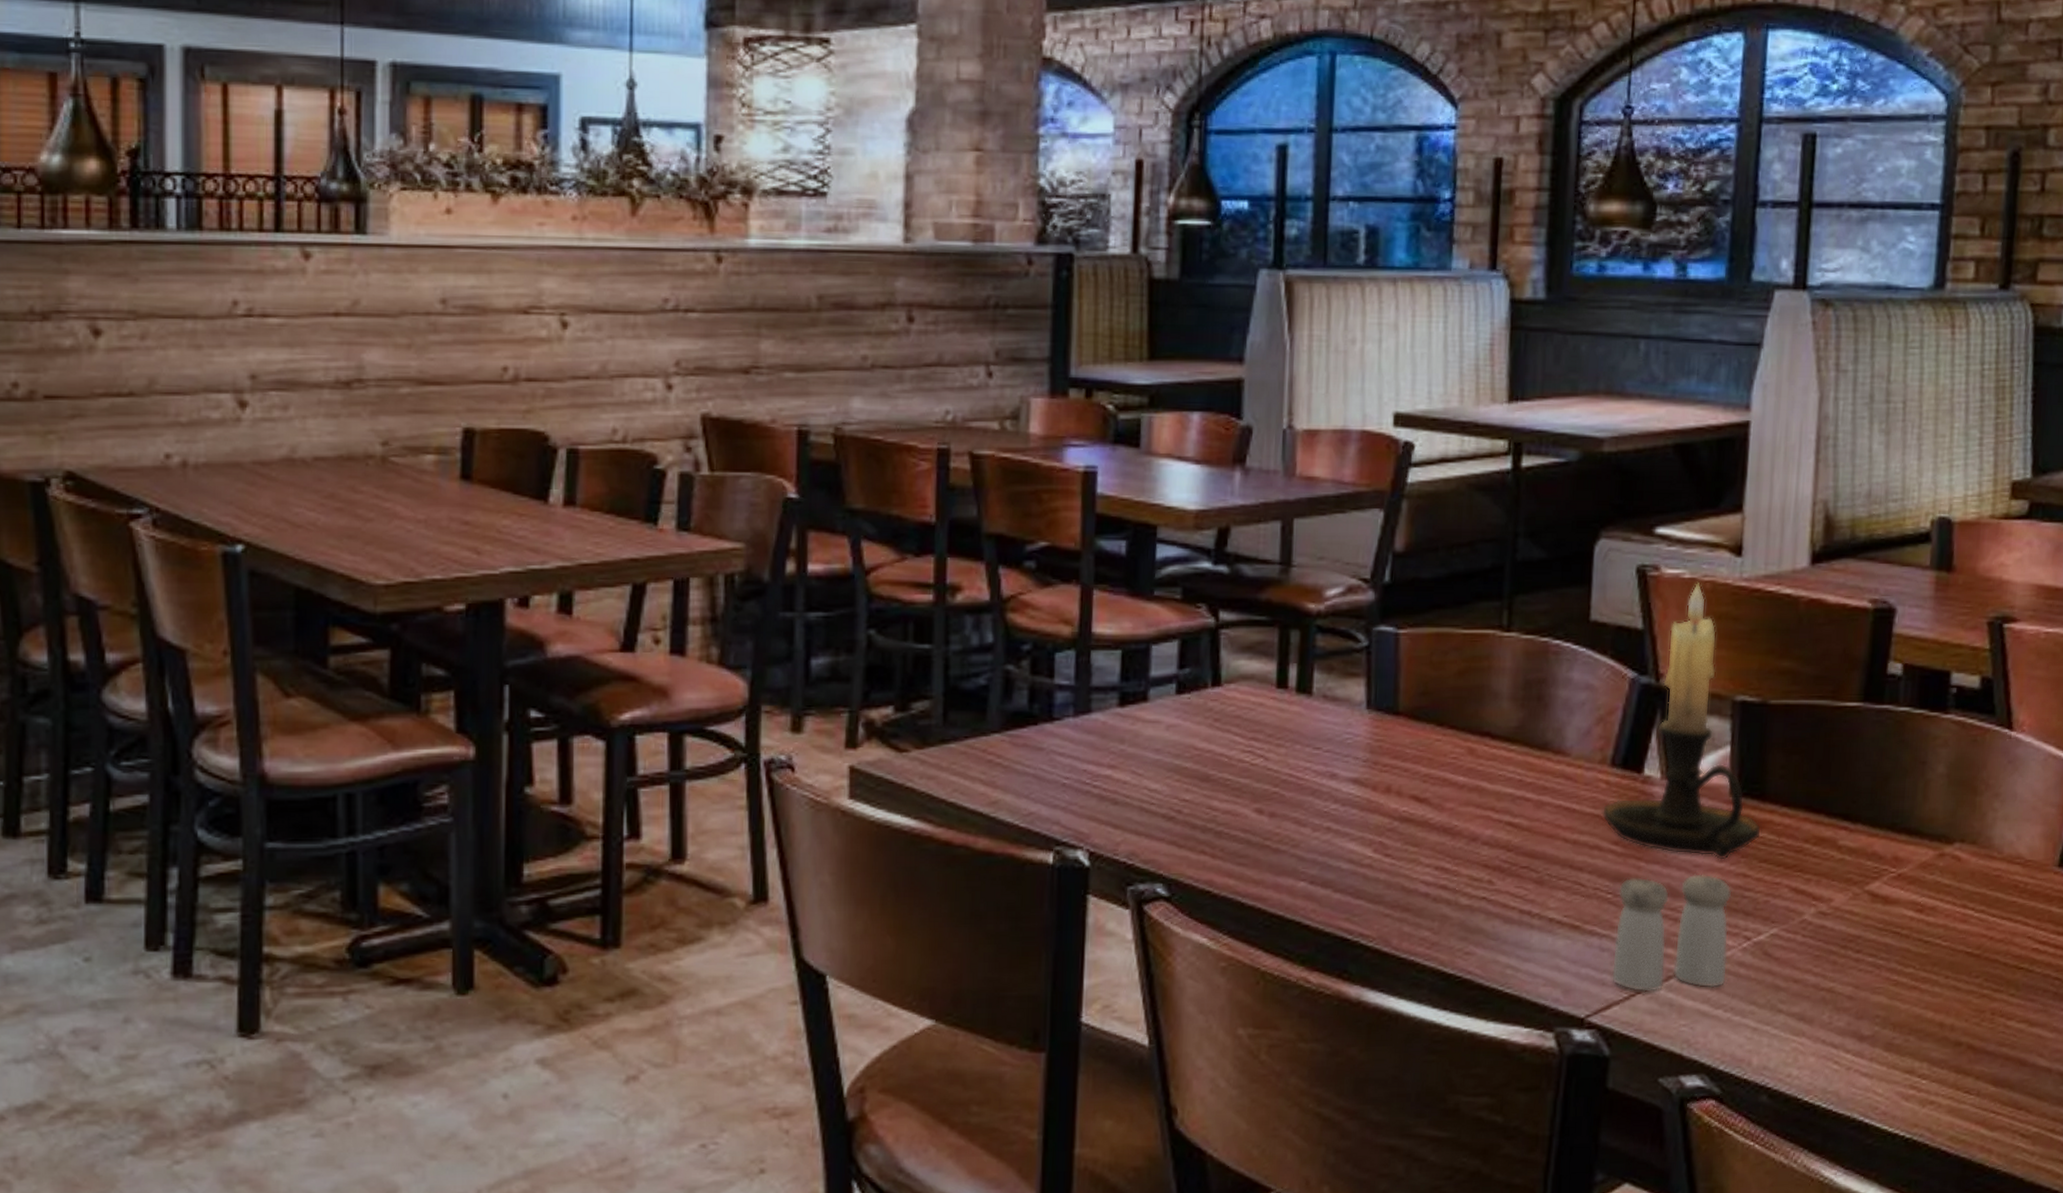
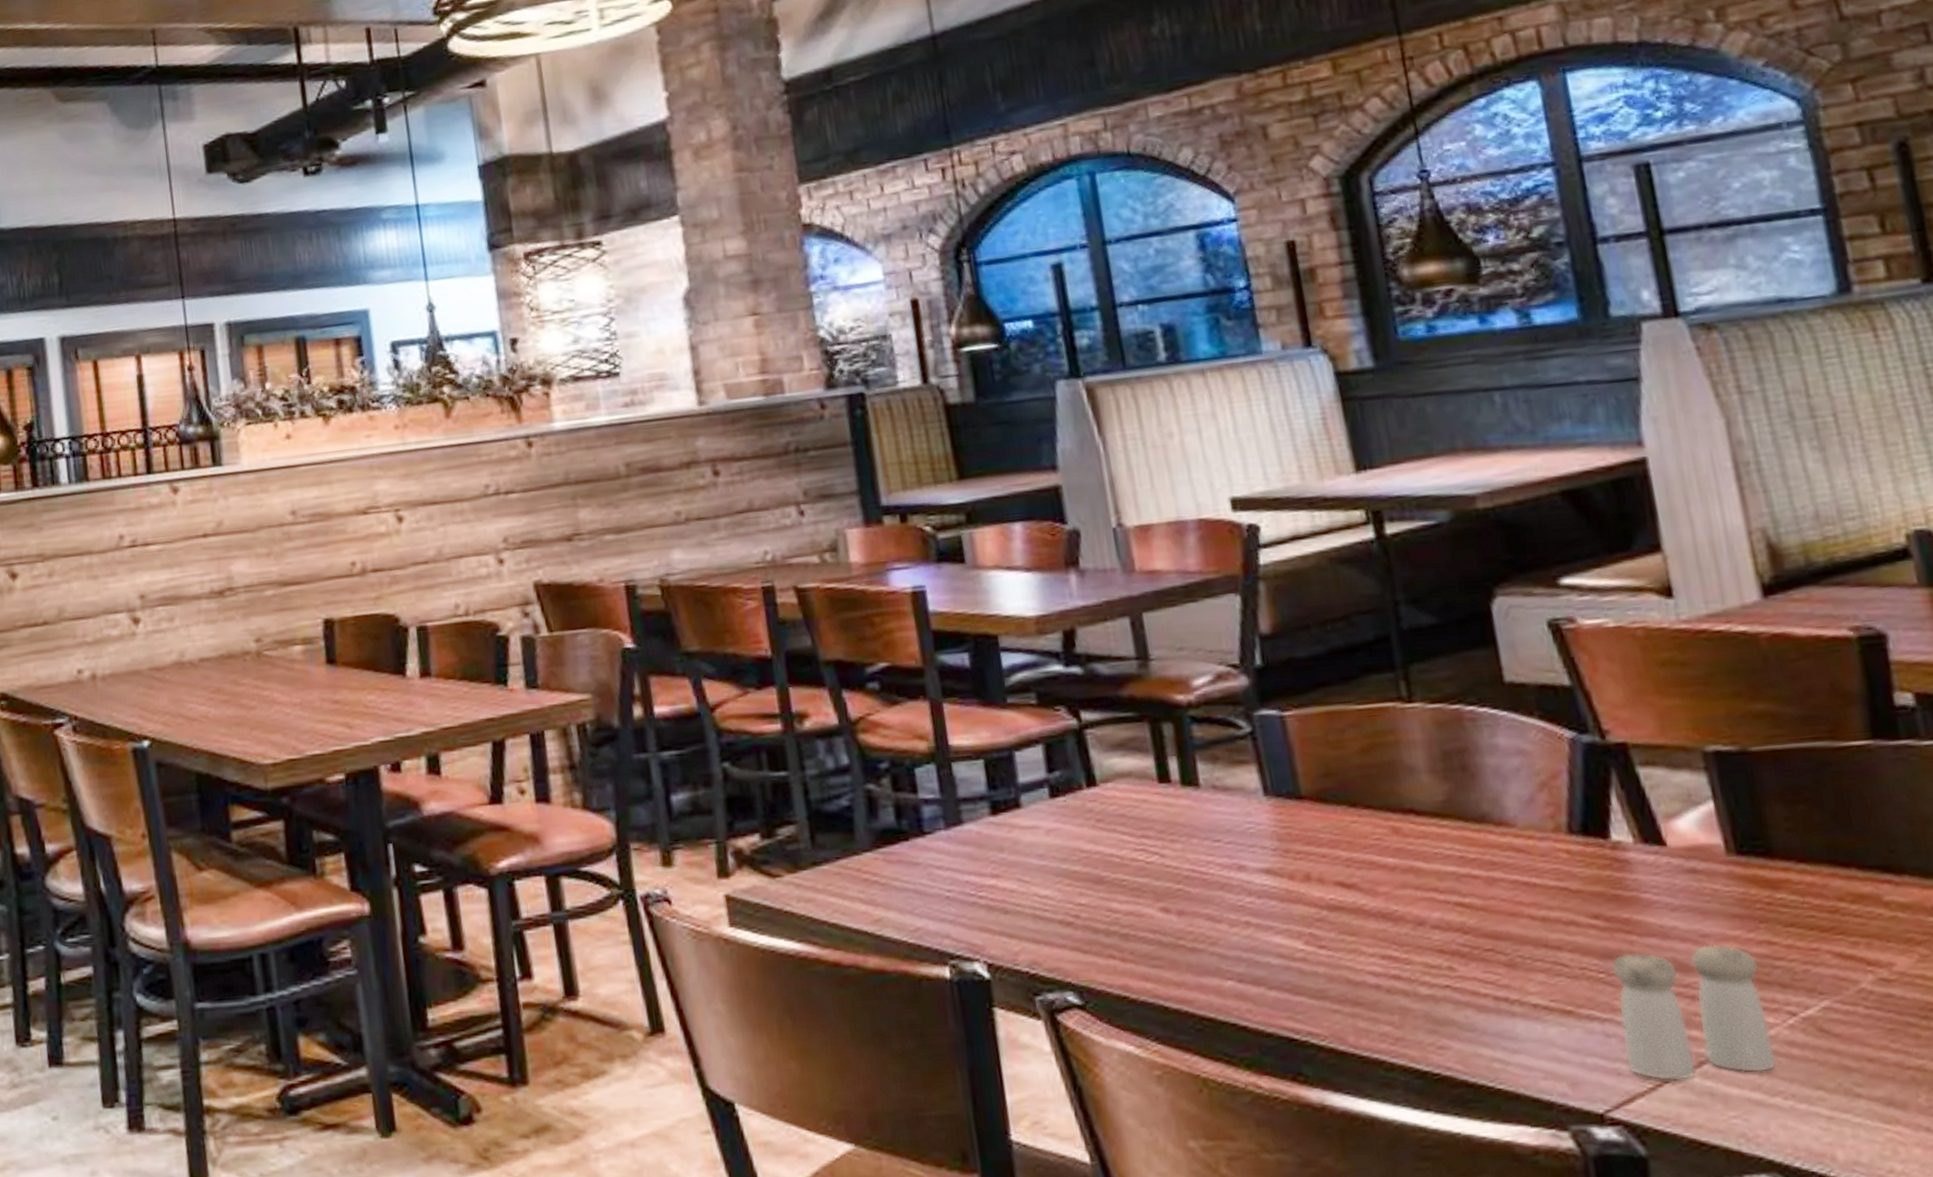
candle holder: present [1601,581,1761,860] -> none [1568,629,1777,928]

